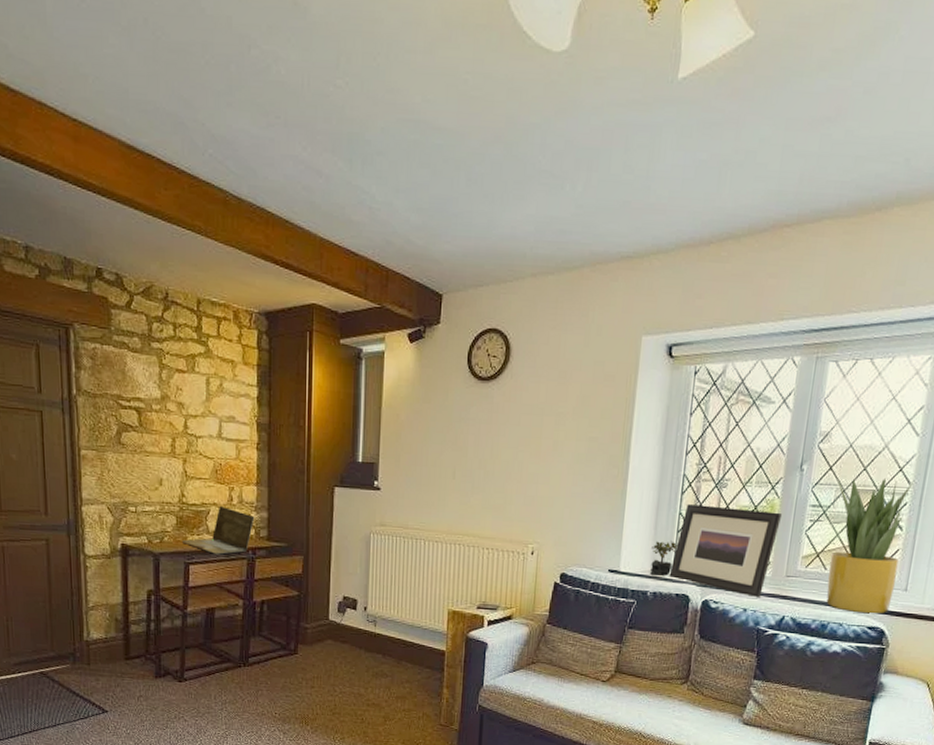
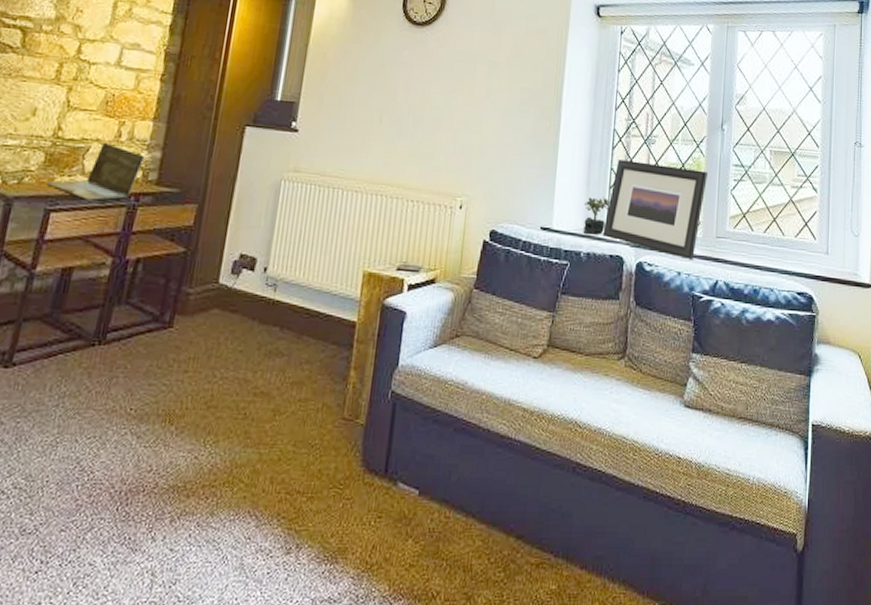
planter: present [826,477,913,614] -> none [754,140,821,279]

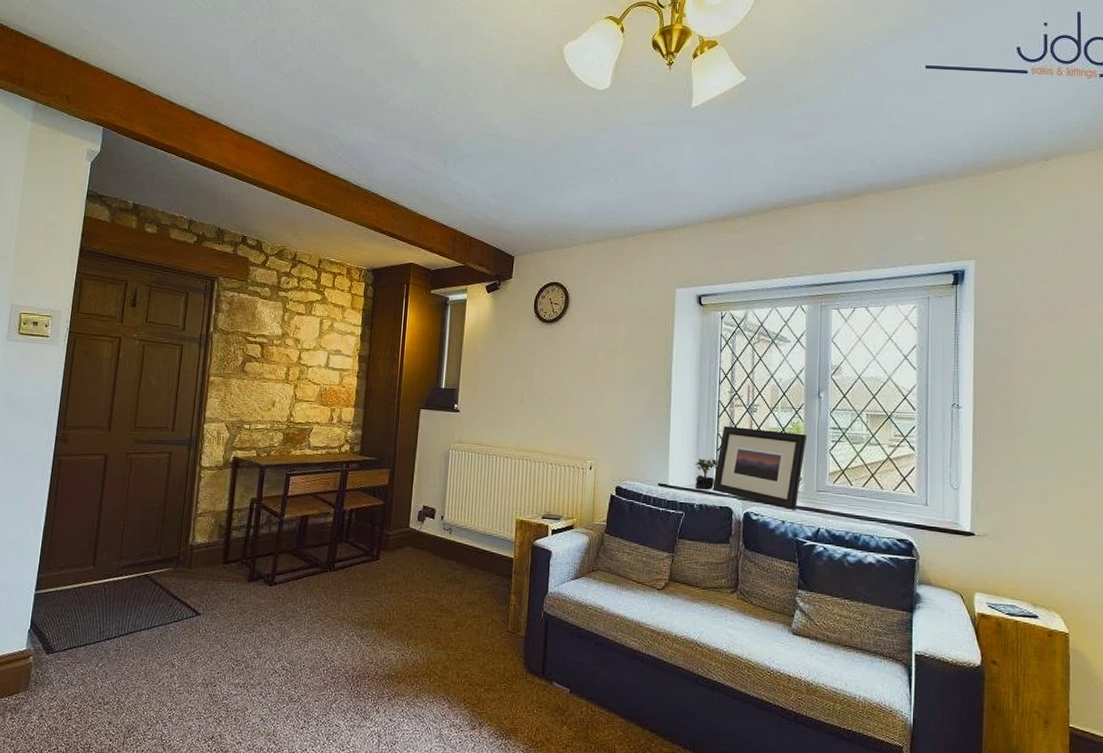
laptop: present [47,142,145,202] -> none [286,424,351,468]

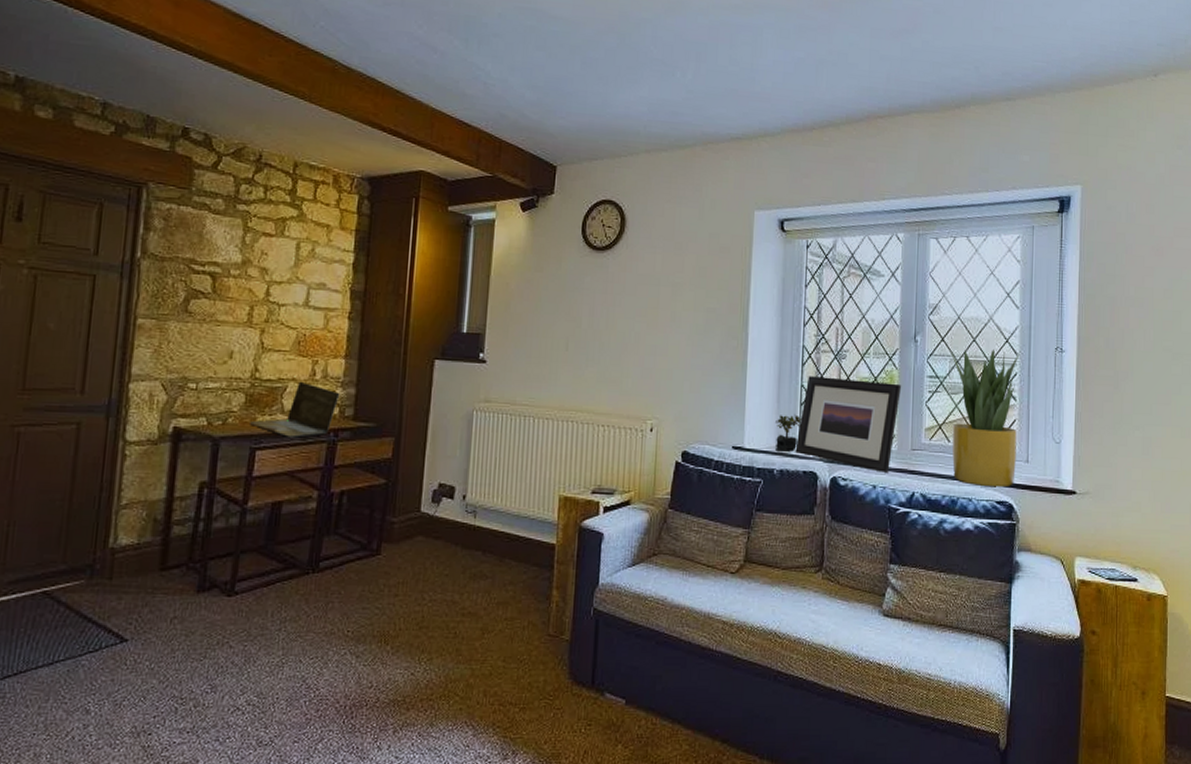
laptop: none [286,424,351,468] -> present [250,381,340,439]
planter: none [851,404,917,527] -> present [949,348,1020,488]

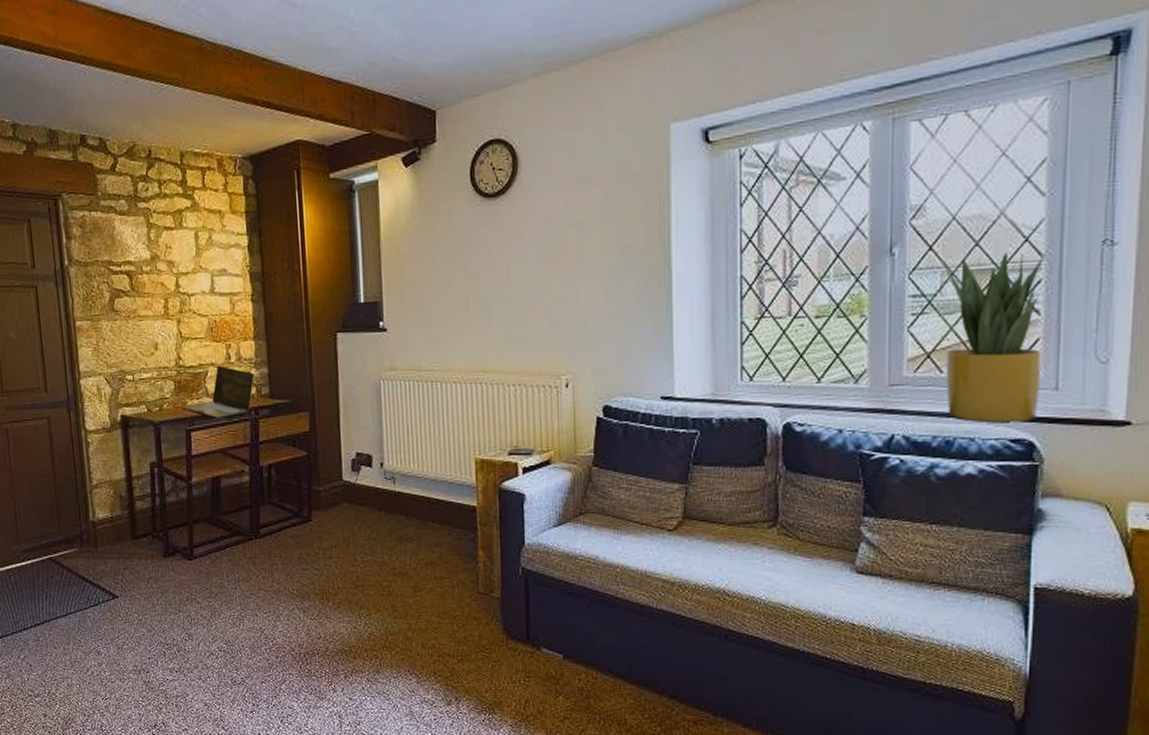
succulent plant: present [775,414,802,452] -> none [711,355,744,398]
picture frame: present [795,376,902,474] -> none [737,308,874,415]

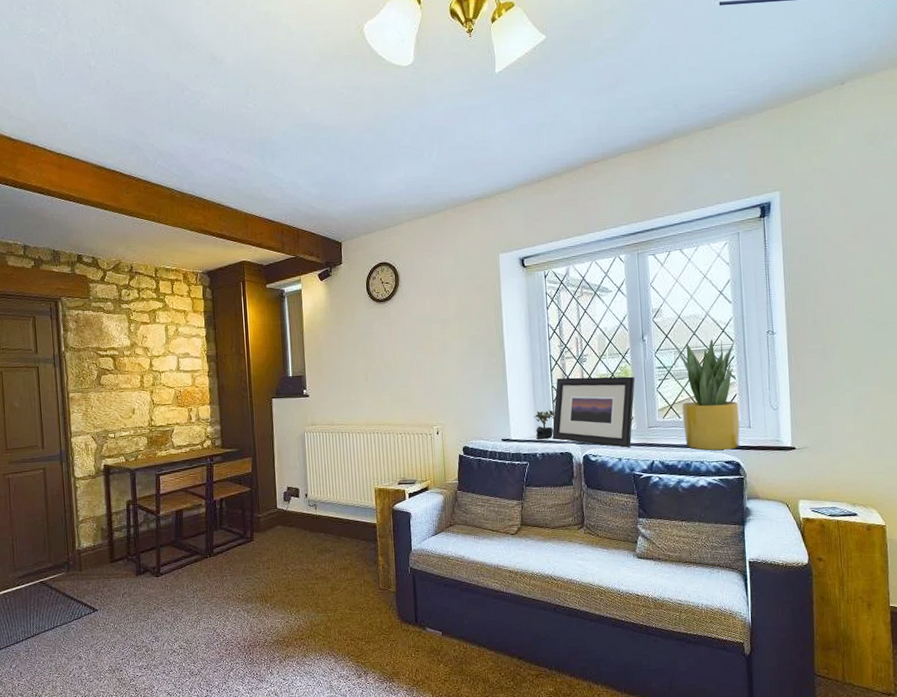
laptop: present [182,365,255,419] -> none [153,424,210,466]
succulent plant: none [711,355,744,398] -> present [534,409,555,439]
picture frame: none [737,308,874,415] -> present [552,376,636,448]

